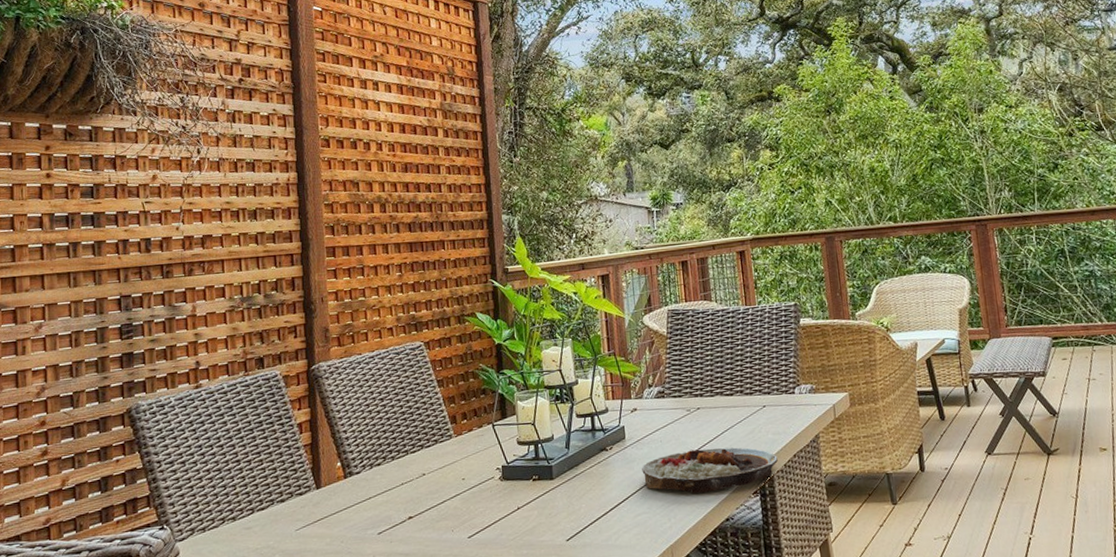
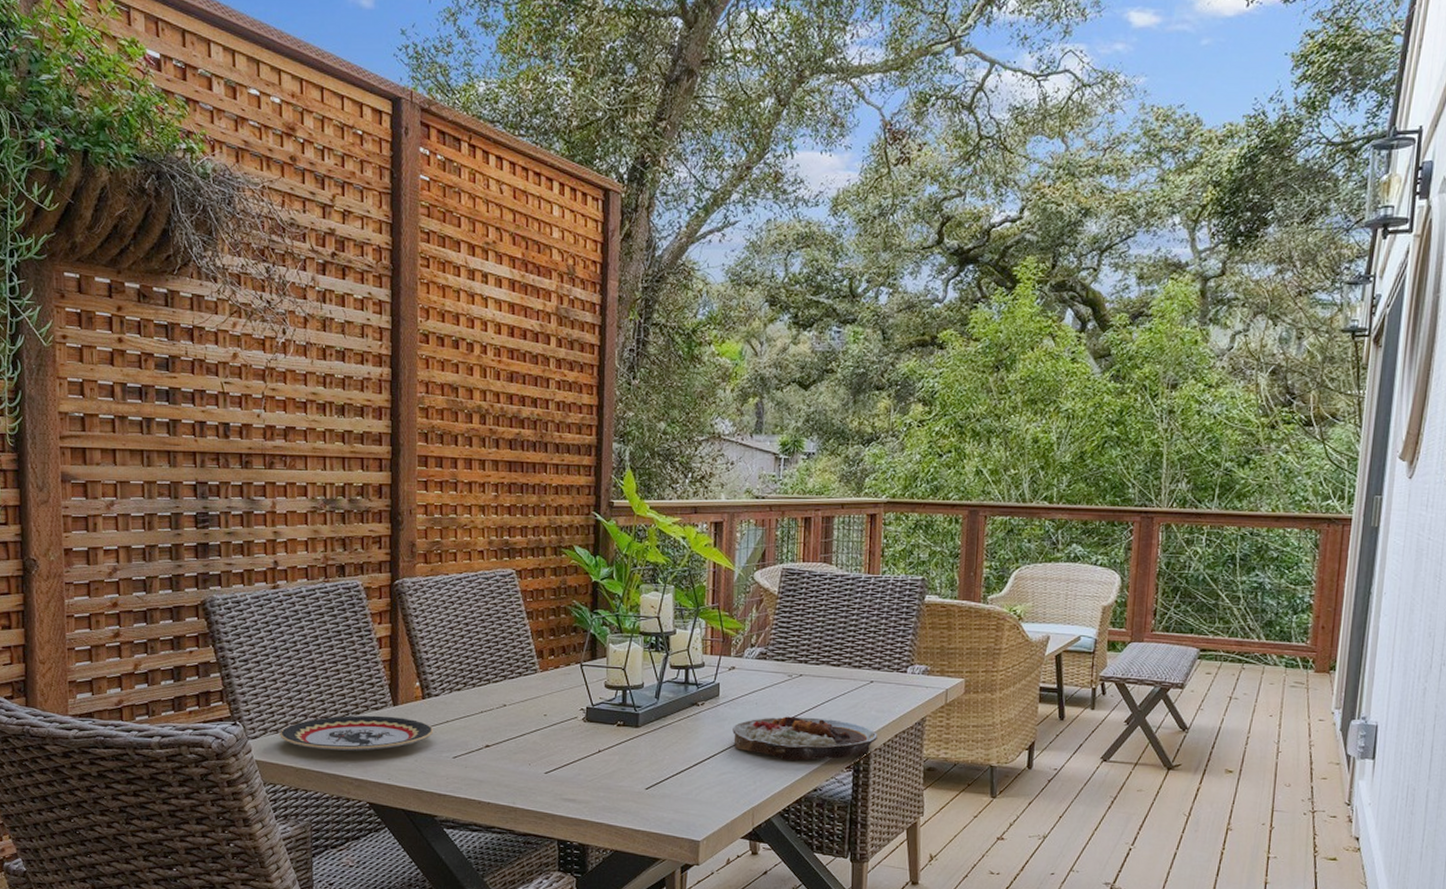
plate: none [207,500,358,543] -> present [280,715,434,751]

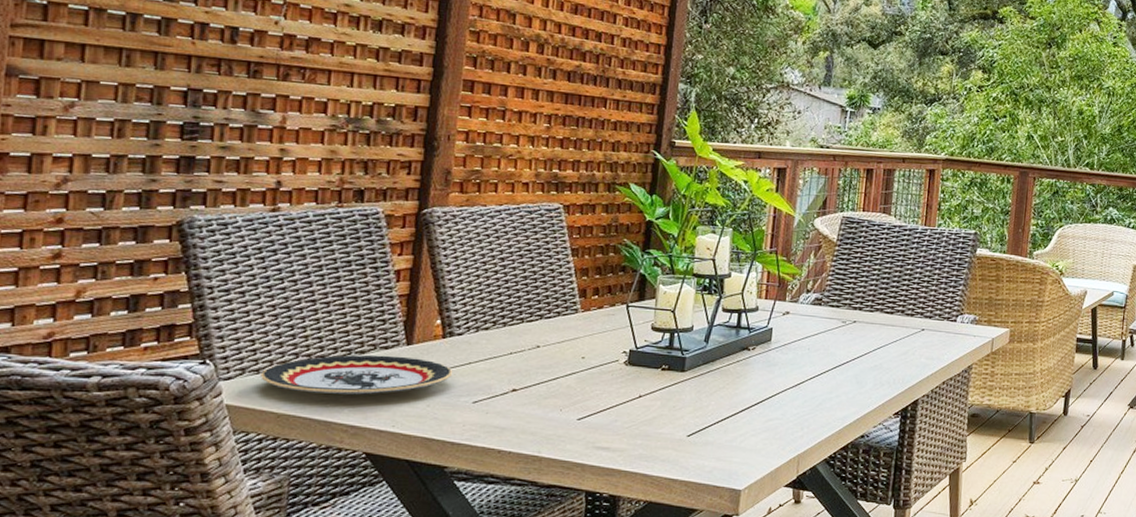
plate: present [732,716,877,761] -> none [782,362,926,407]

